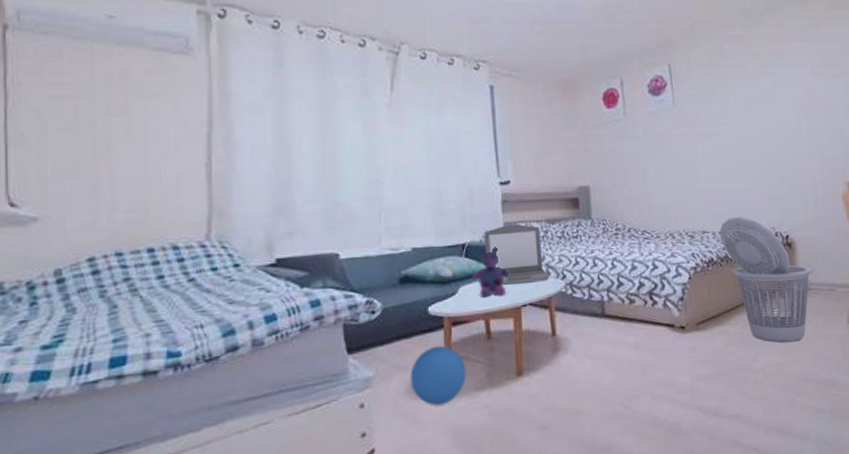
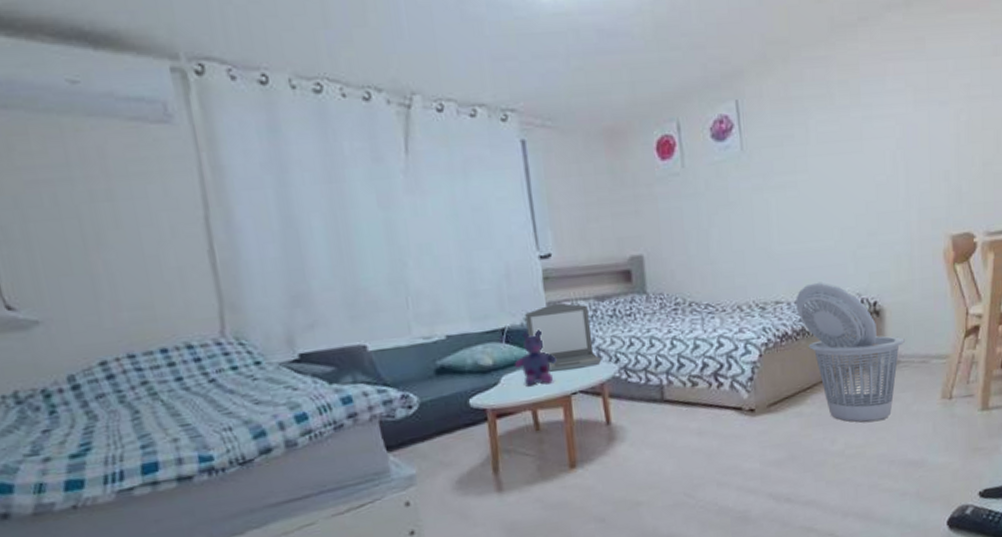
ball: present [410,345,467,405] -> none [455,439,516,501]

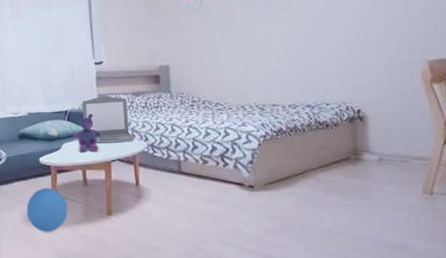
ball: none [455,439,516,501] -> present [26,187,68,231]
laundry basket: present [796,282,905,423] -> none [289,91,387,206]

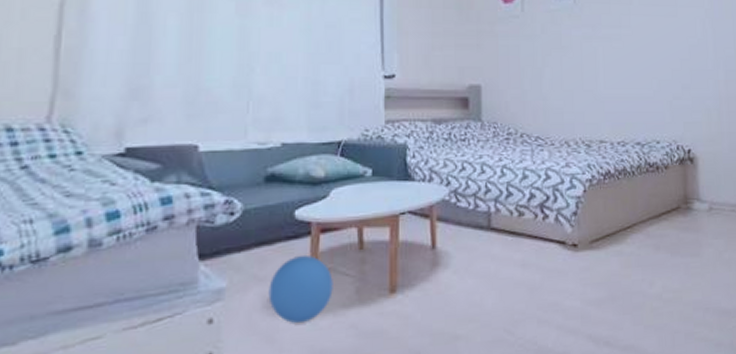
toy: present [72,113,102,153] -> none [346,146,389,202]
laptop: present [82,95,135,144] -> none [363,122,434,190]

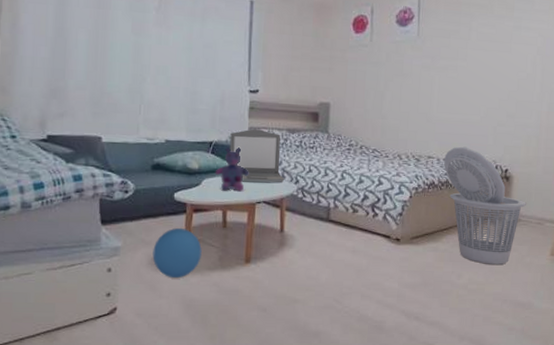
toy: none [346,146,389,202] -> present [215,147,249,192]
laptop: none [363,122,434,190] -> present [229,129,285,184]
laundry basket: none [618,126,716,266] -> present [444,146,526,265]

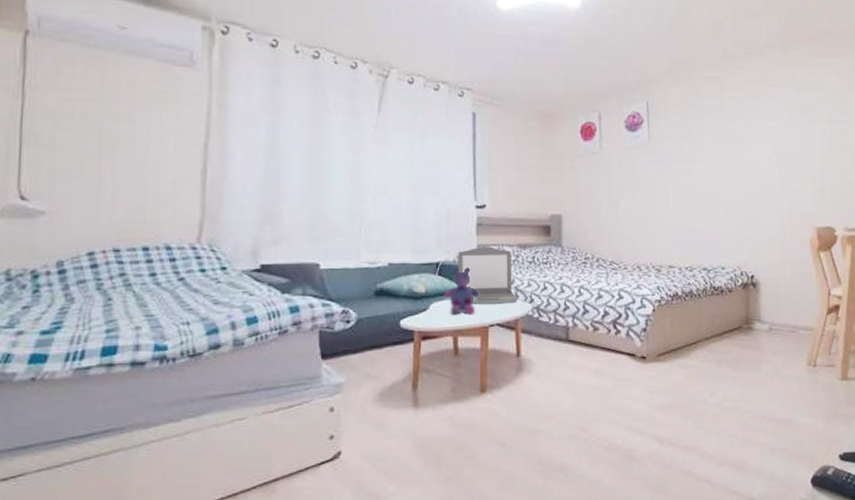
ball: present [152,227,202,278] -> none [379,358,432,414]
laundry basket: present [444,146,526,265] -> none [686,253,777,379]

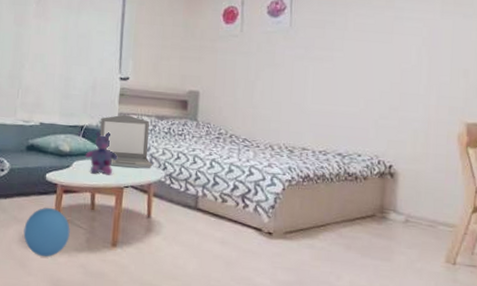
ball: none [379,358,432,414] -> present [23,207,70,257]

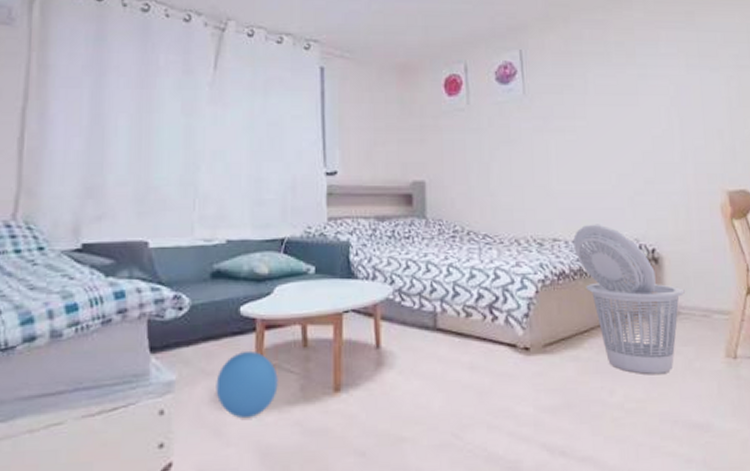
toy: present [85,131,118,175] -> none [289,244,332,300]
laptop: present [99,114,153,169] -> none [306,219,377,288]
laundry basket: none [320,139,415,269] -> present [573,224,685,374]

